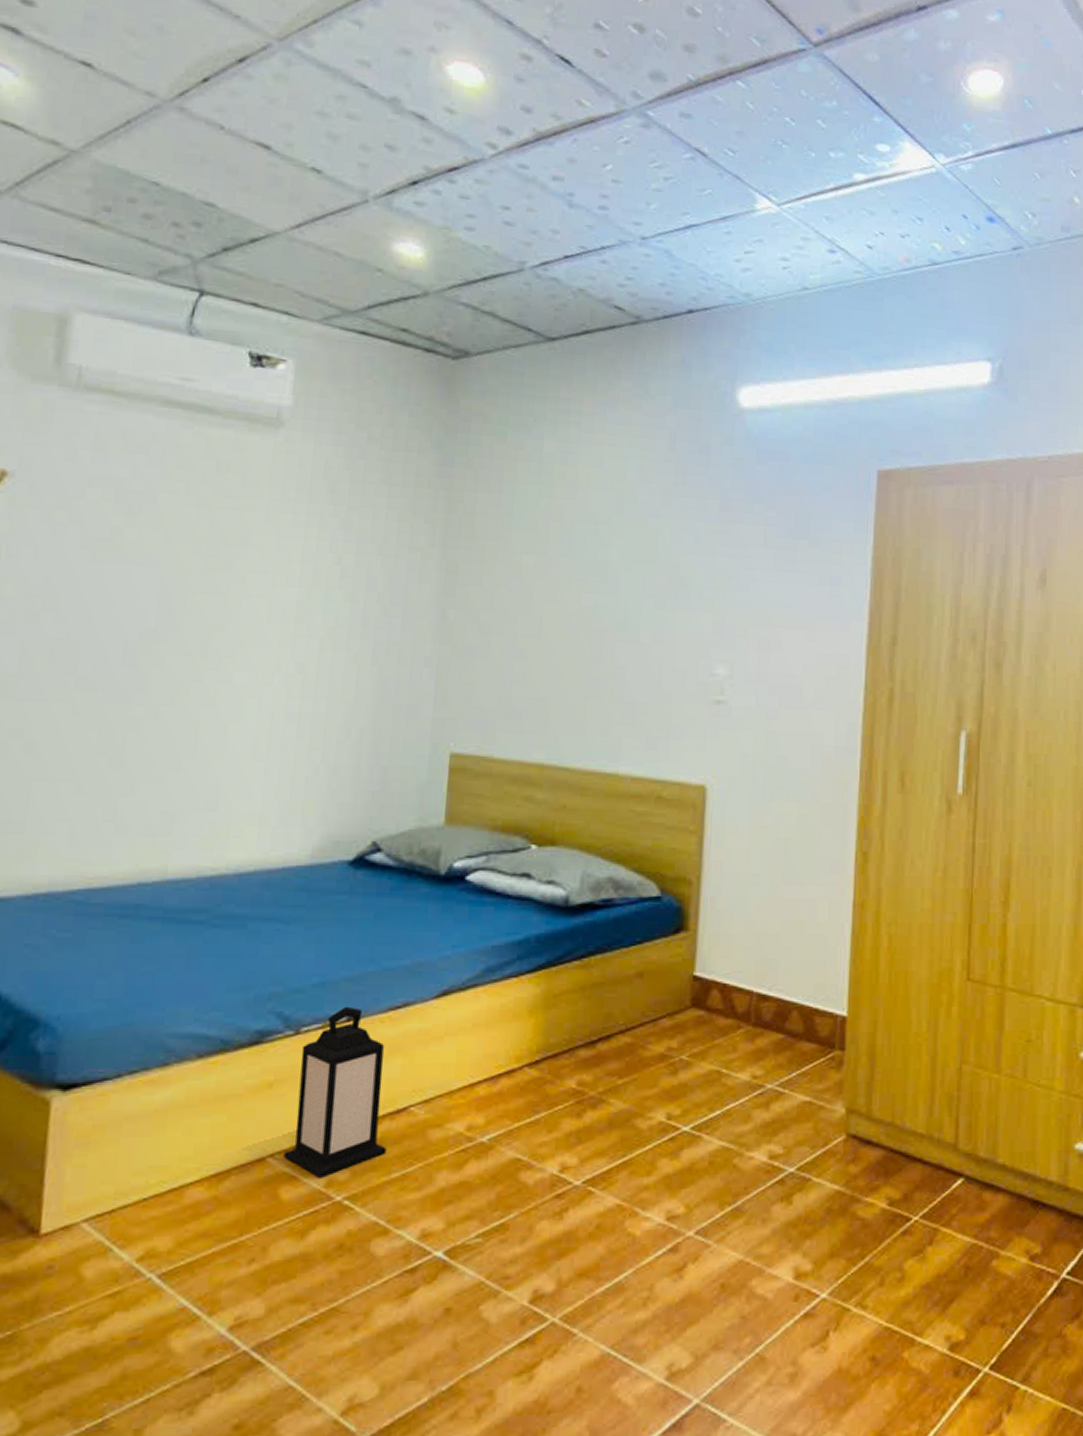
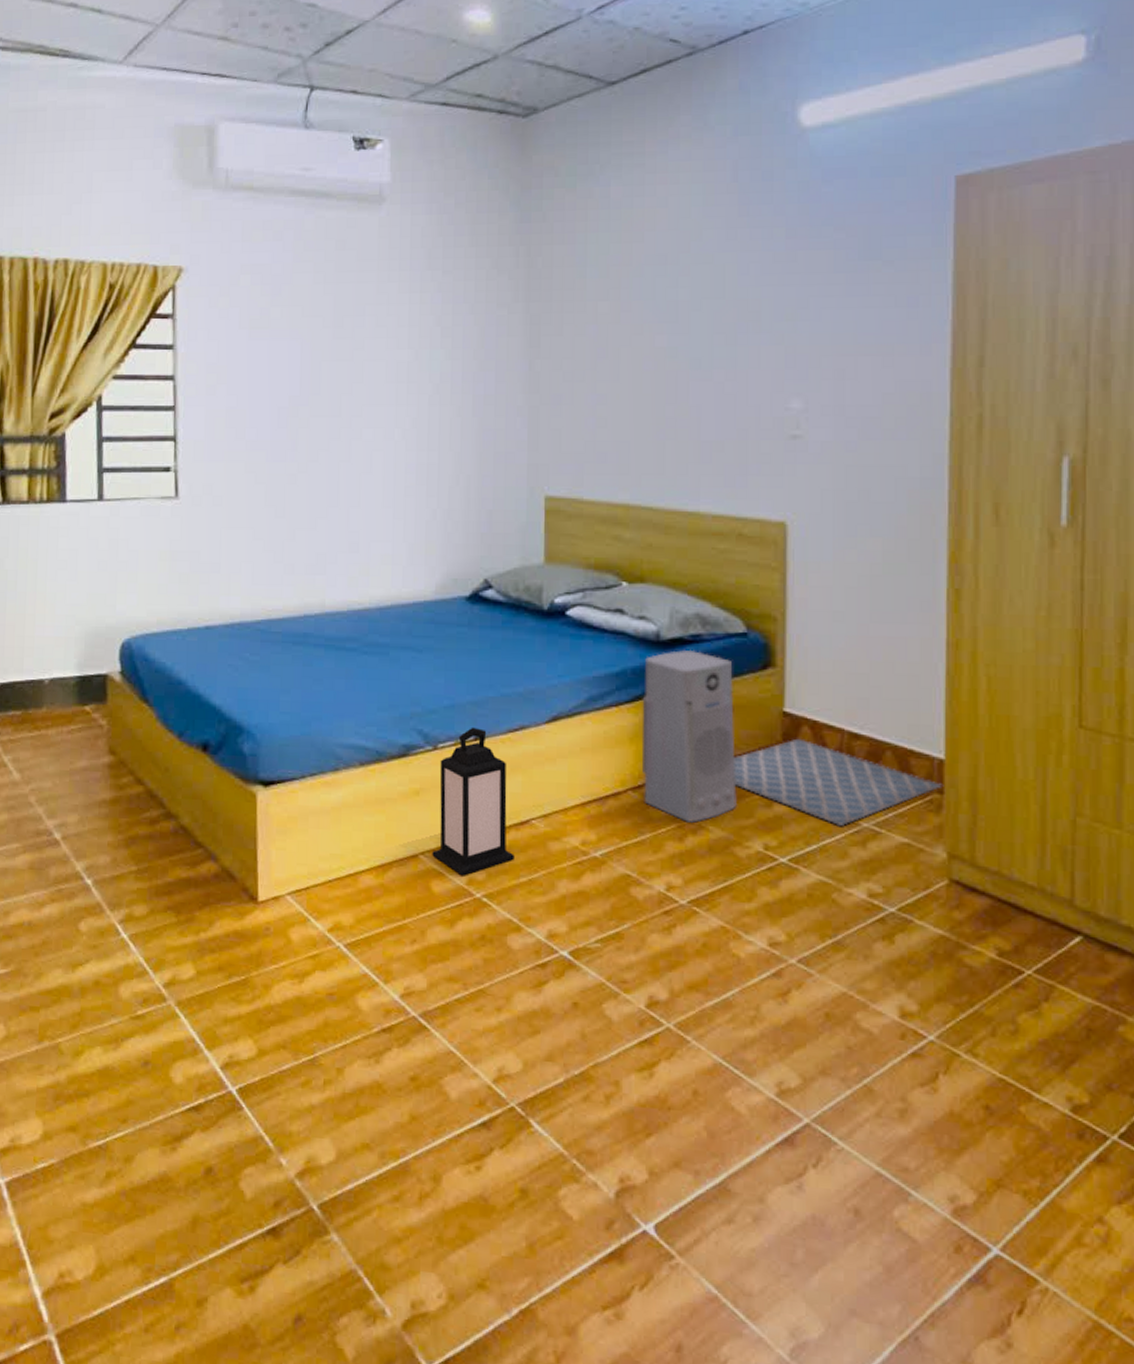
air purifier: none [541,914,644,1097] -> present [641,649,737,823]
bath mat: none [639,1002,846,1090] -> present [734,738,944,827]

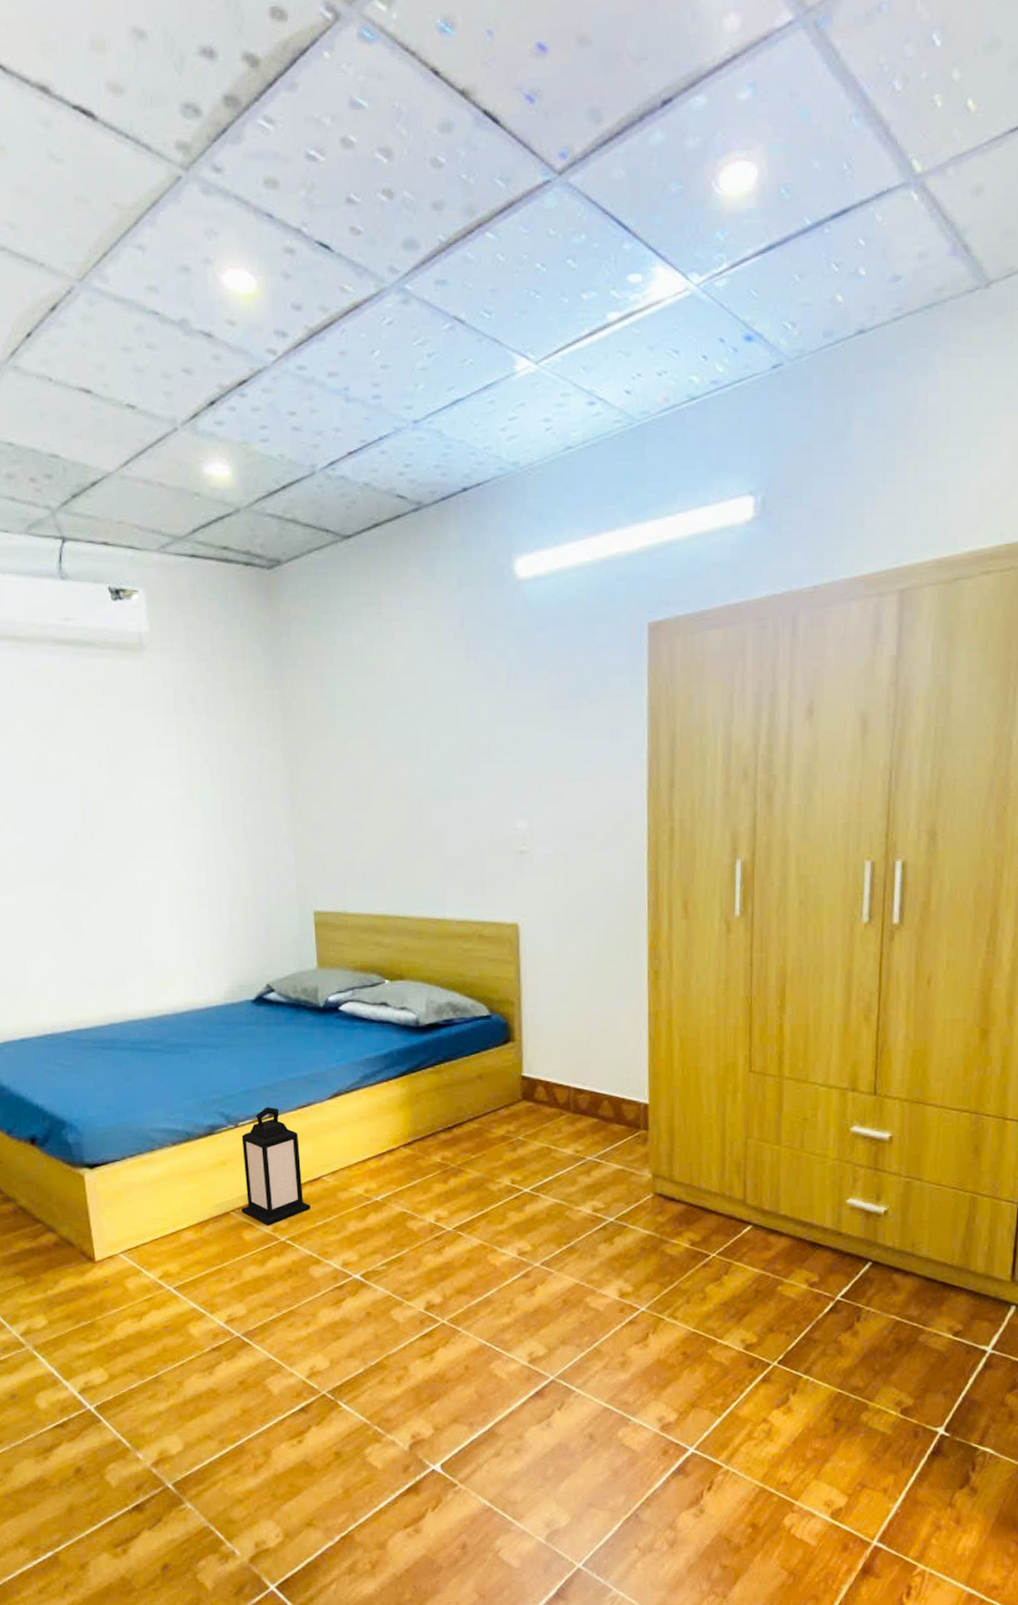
air purifier: present [641,649,737,823] -> none [407,1031,488,1168]
bath mat: present [734,738,944,827] -> none [484,1096,649,1161]

